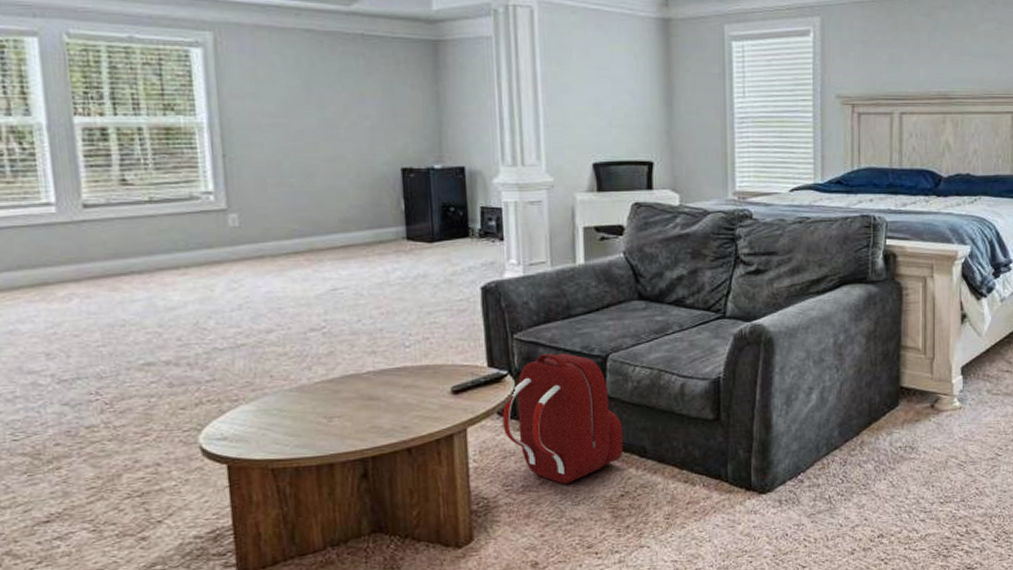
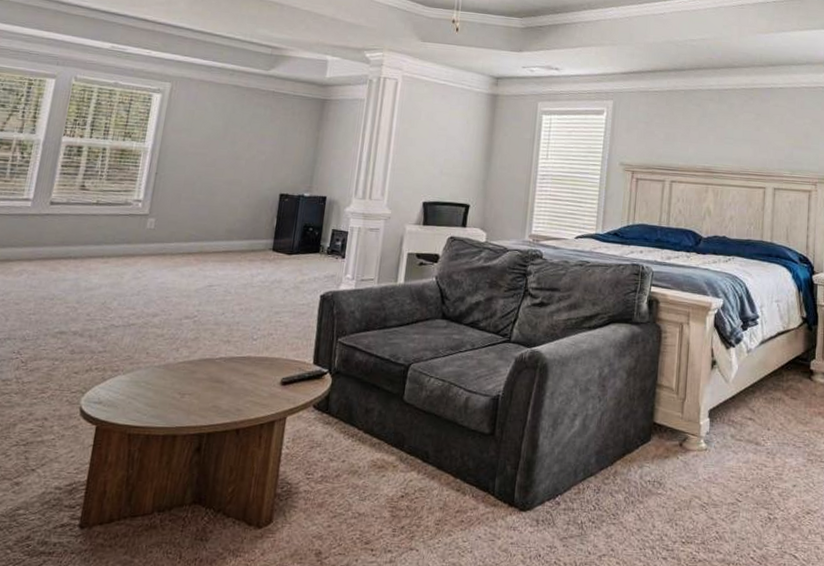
backpack: present [502,353,624,484] -> none [315,358,413,479]

